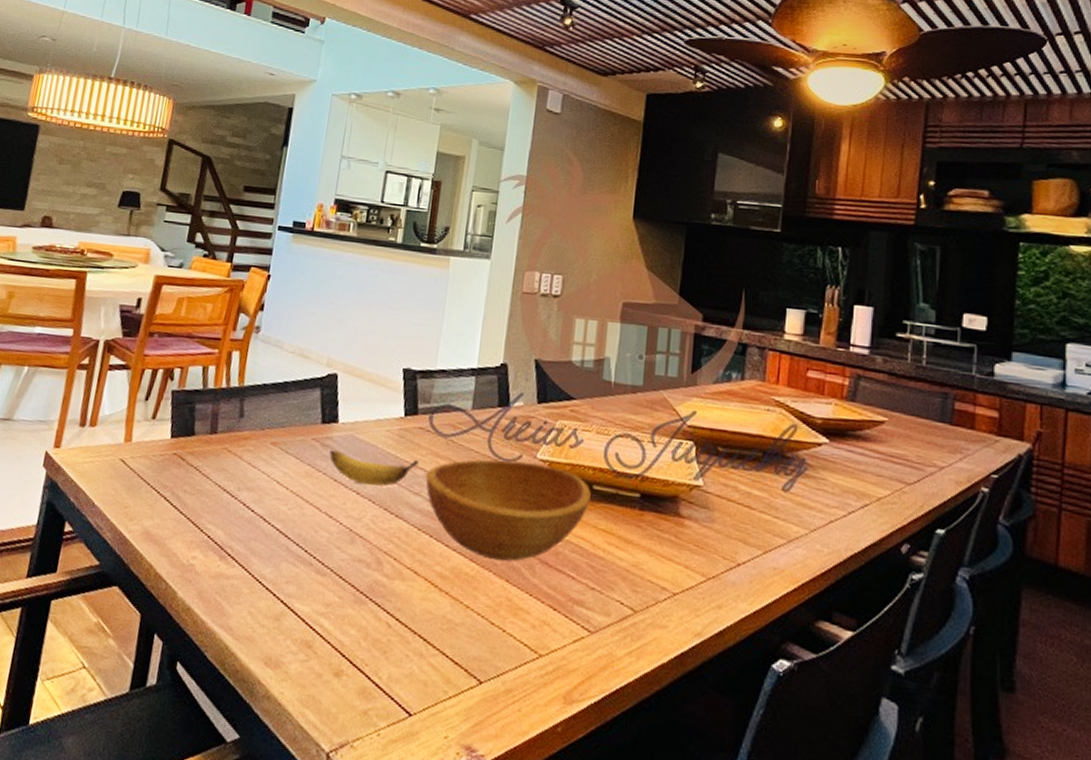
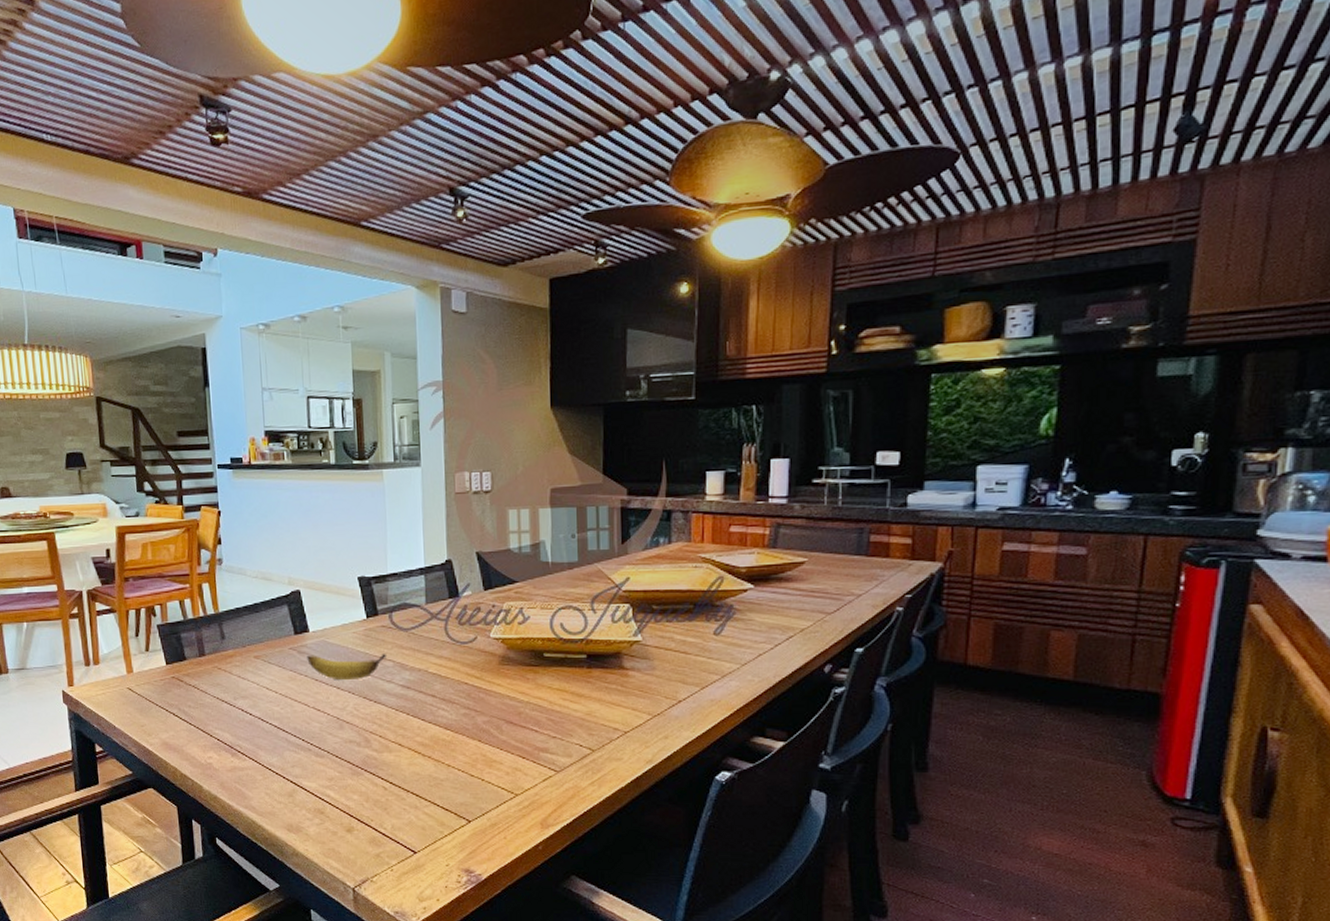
wooden bowl: present [425,459,591,562] -> none [395,642,543,726]

